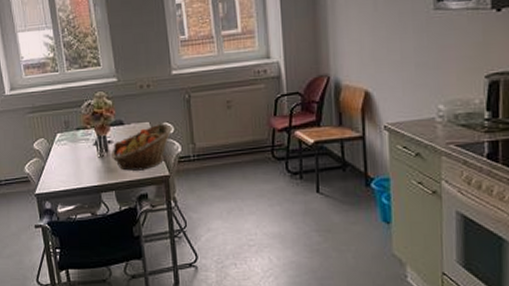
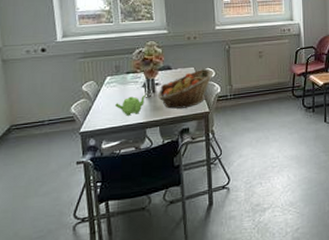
teapot: none [68,154,99,178] -> present [115,94,146,116]

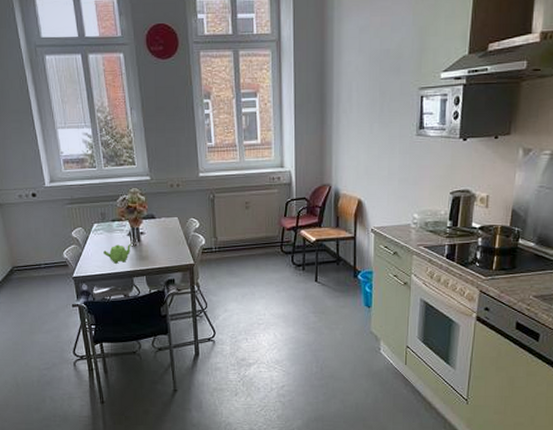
fruit basket: present [157,68,213,109] -> none [142,219,198,259]

